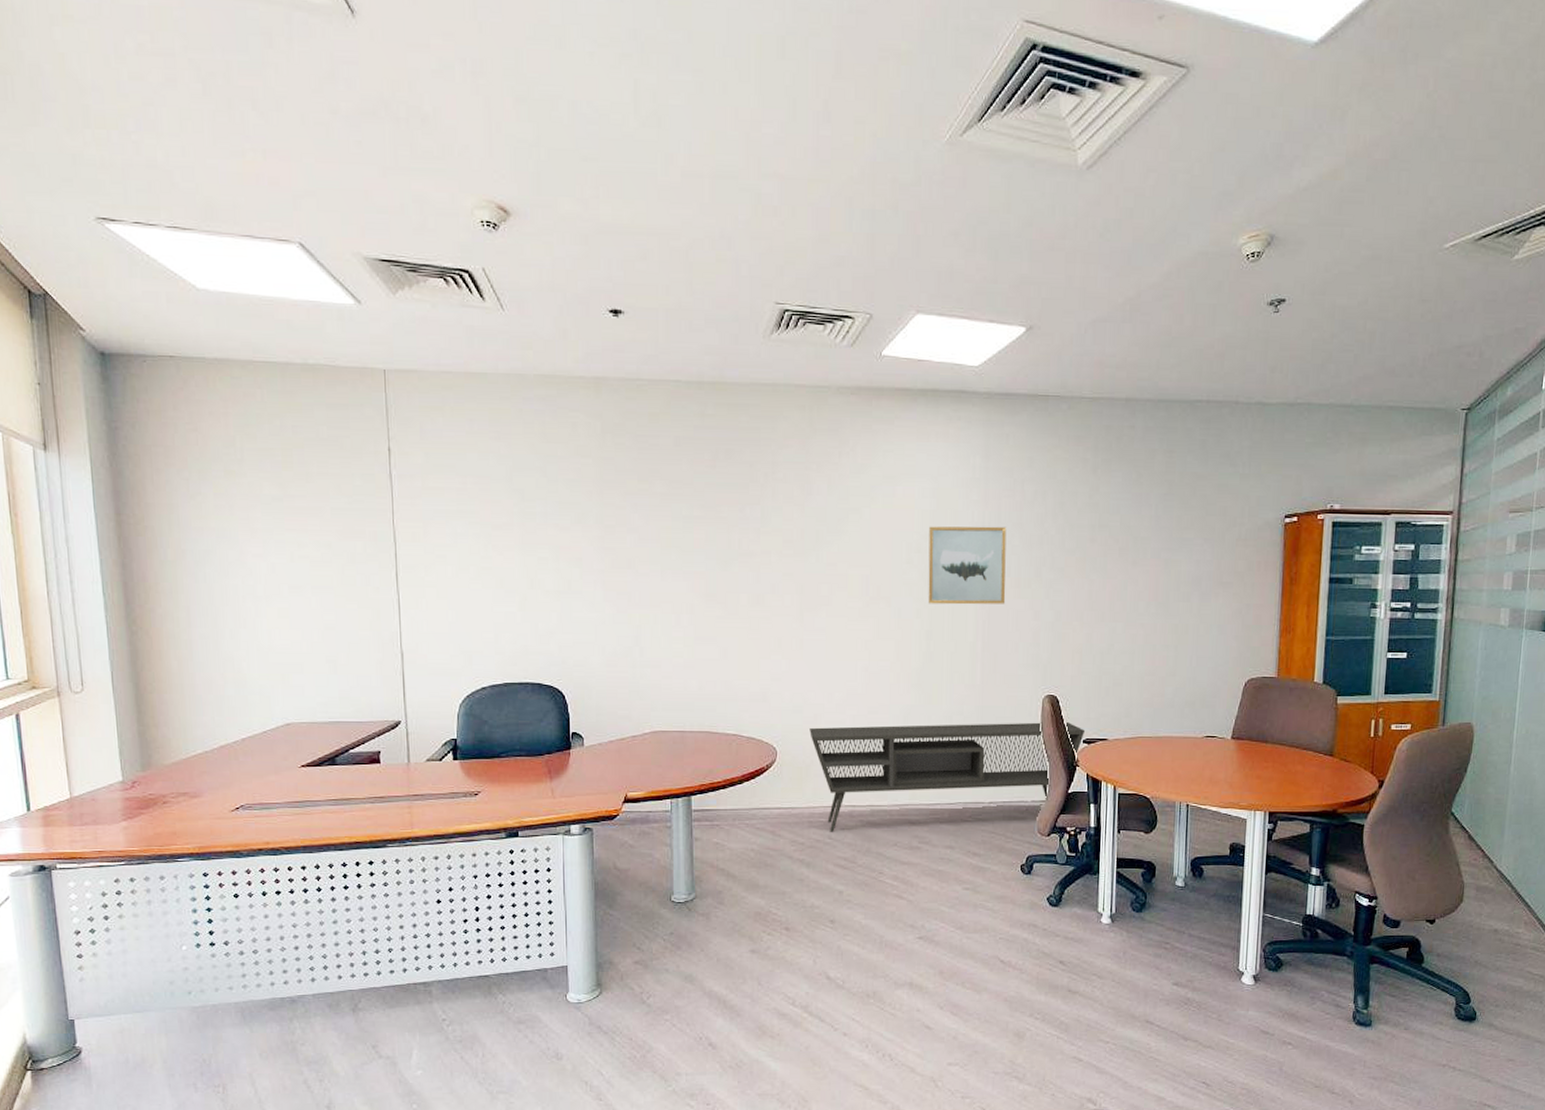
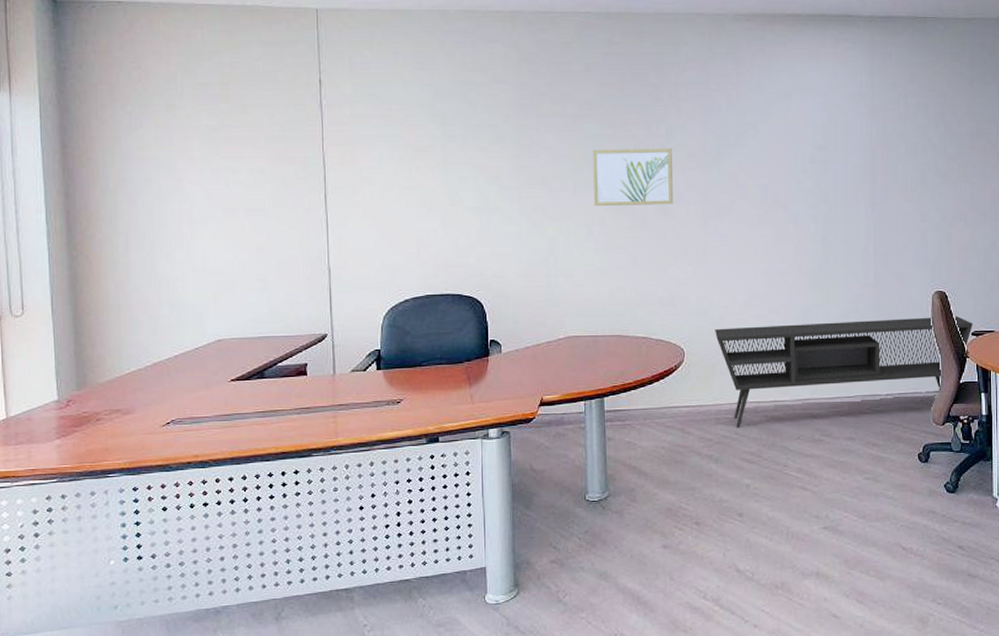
wall art: none [681,532,768,594] -> present [592,148,674,207]
wall art: present [928,526,1007,605] -> none [822,136,894,210]

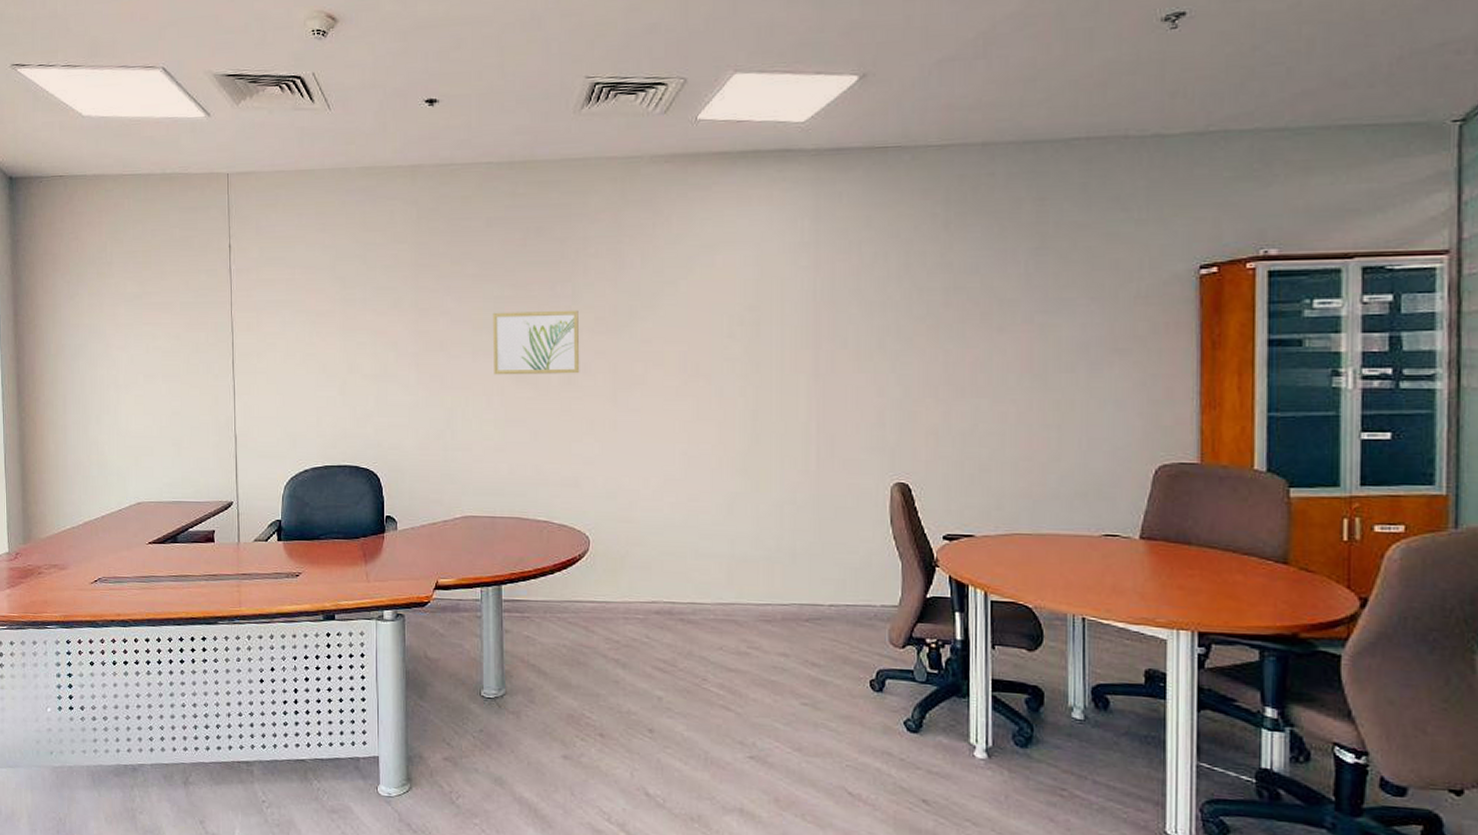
media console: present [715,316,973,428] -> none [624,514,944,631]

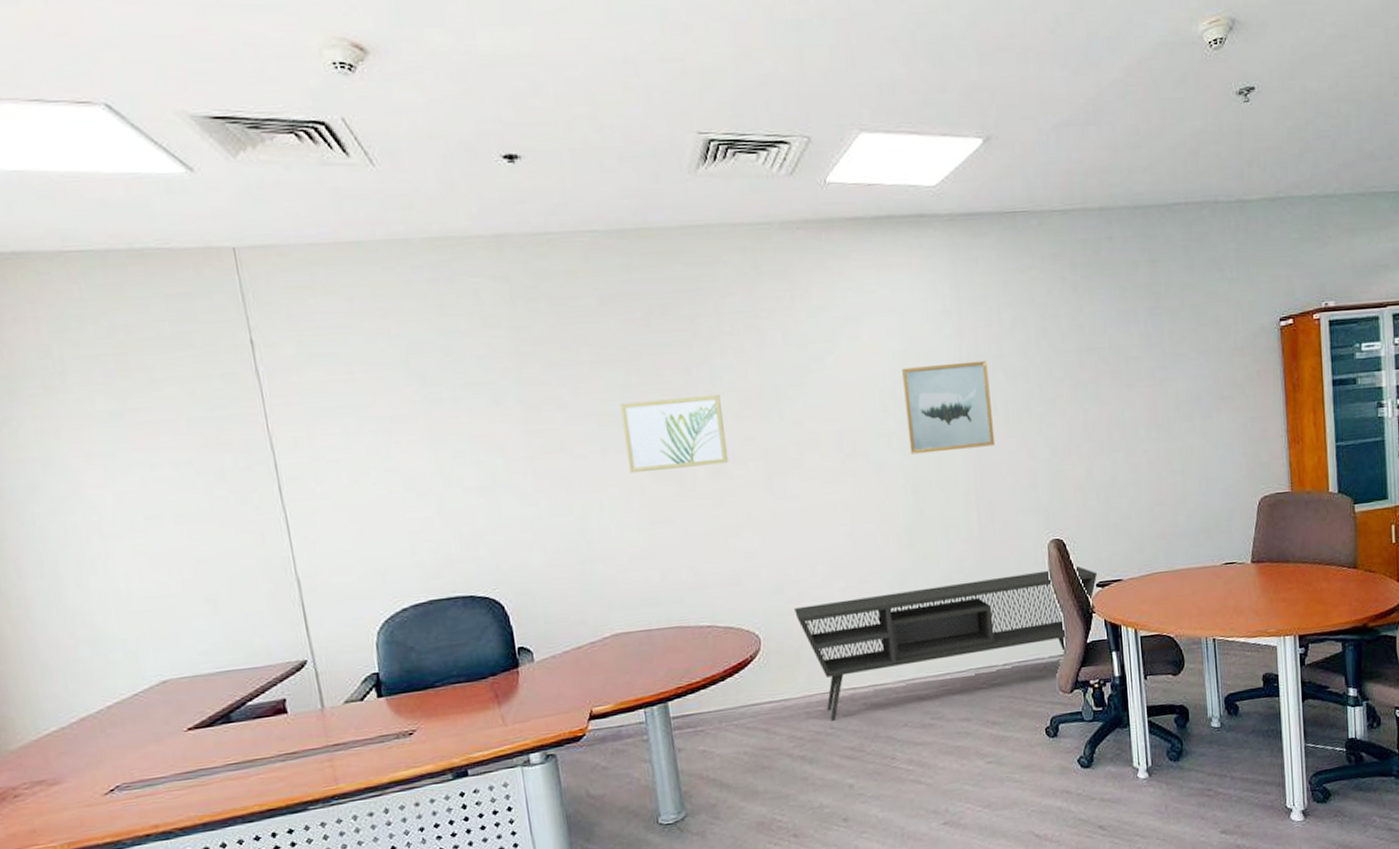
media console: none [624,514,944,631] -> present [794,566,1097,721]
wall art: none [752,293,843,381] -> present [902,360,996,455]

